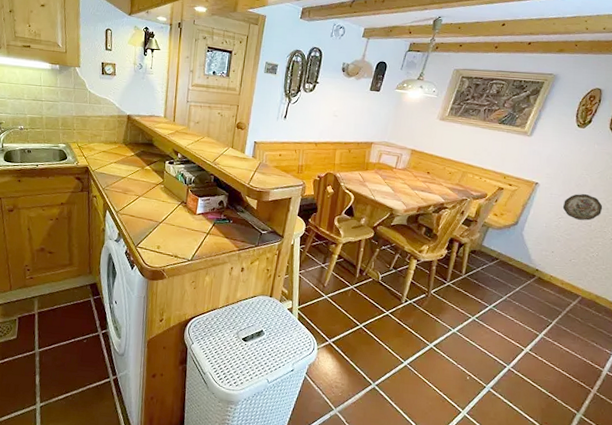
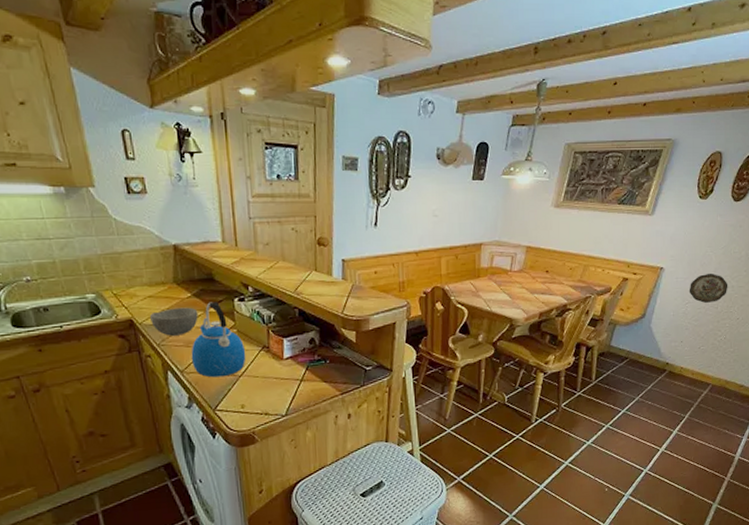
bowl: none [101,162,137,184] -> present [150,307,198,336]
kettle: none [125,161,168,221] -> present [191,302,246,378]

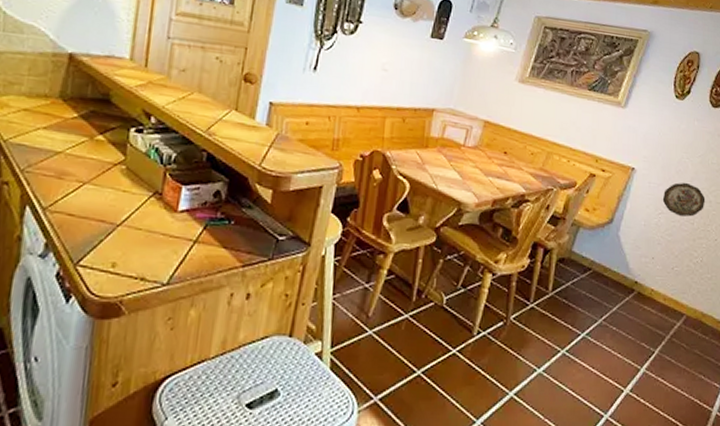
bowl: present [150,307,198,336] -> none [19,127,82,163]
kettle: present [191,302,246,378] -> none [60,127,132,223]

